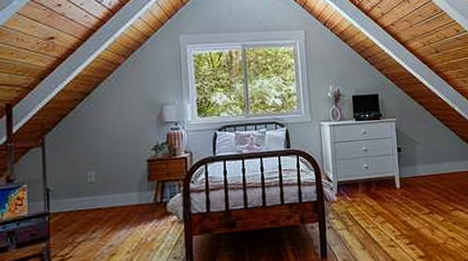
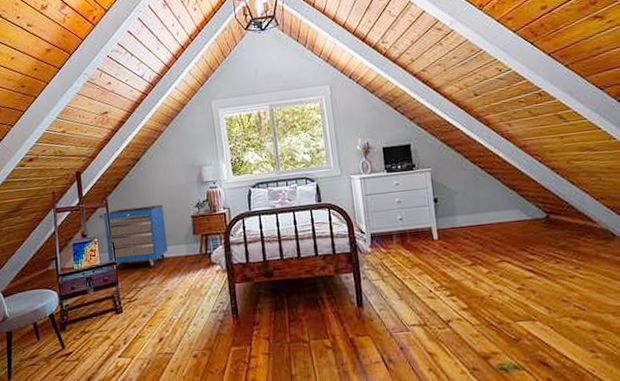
storage cabinet: none [32,146,115,224] -> present [99,204,168,272]

